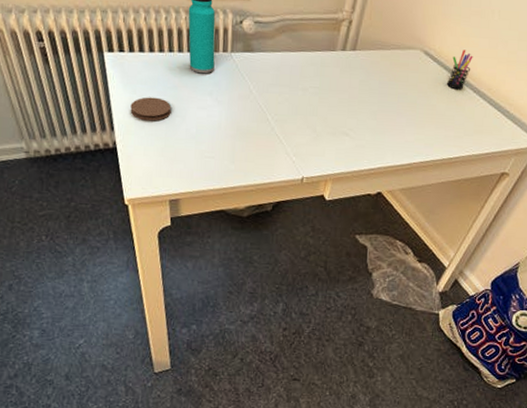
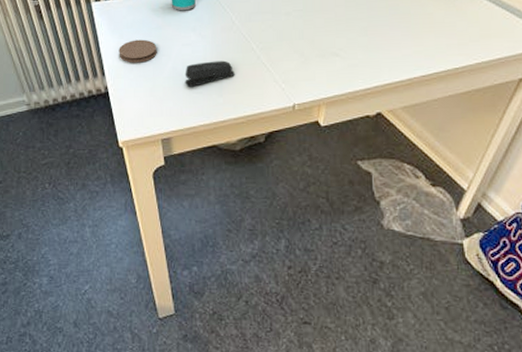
stapler: none [197,127,248,151] -> present [185,60,235,87]

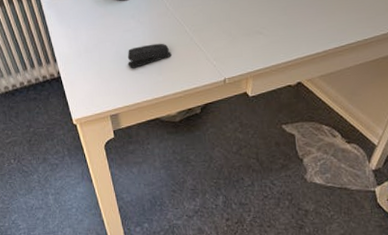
coaster: present [119,39,157,63] -> none [67,28,102,50]

